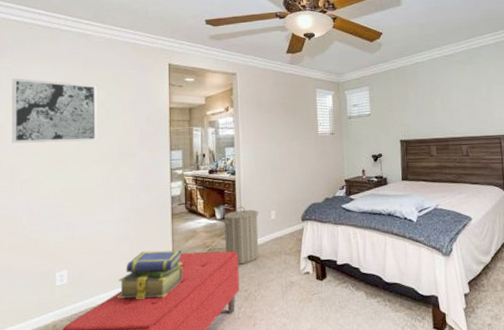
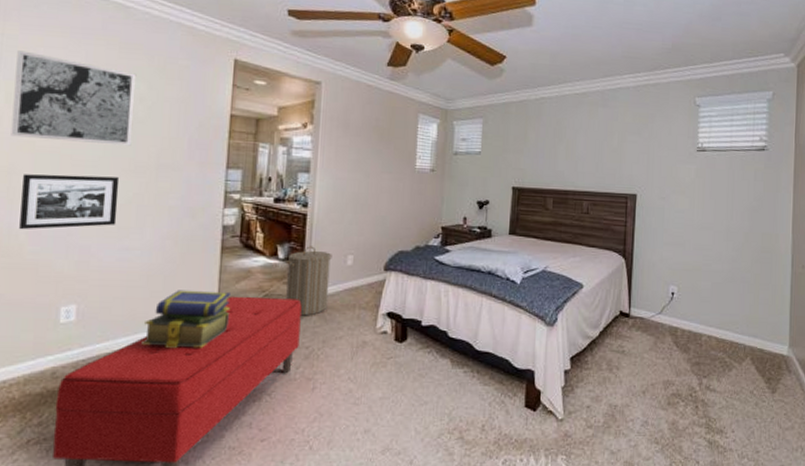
picture frame: none [22,166,92,215] -> present [19,174,120,230]

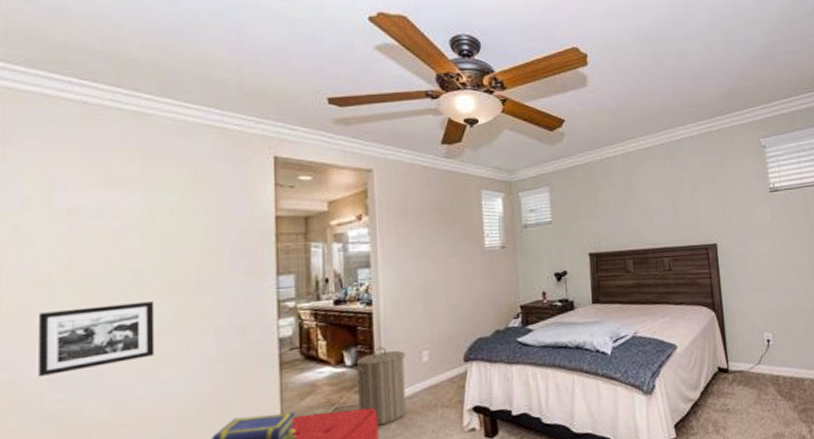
wall art: present [11,50,137,146] -> none [21,175,165,272]

